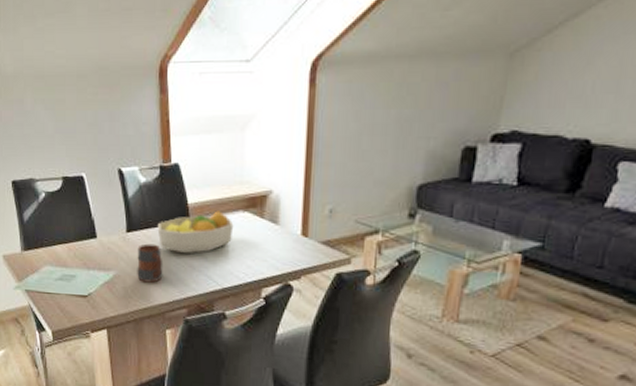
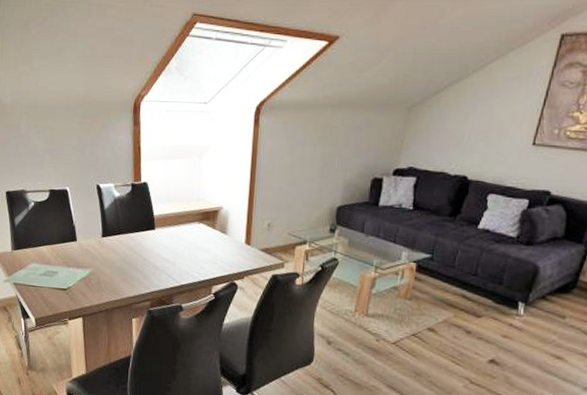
mug: present [137,243,163,283] -> none [109,247,132,280]
fruit bowl: present [157,211,234,253] -> none [128,222,191,256]

